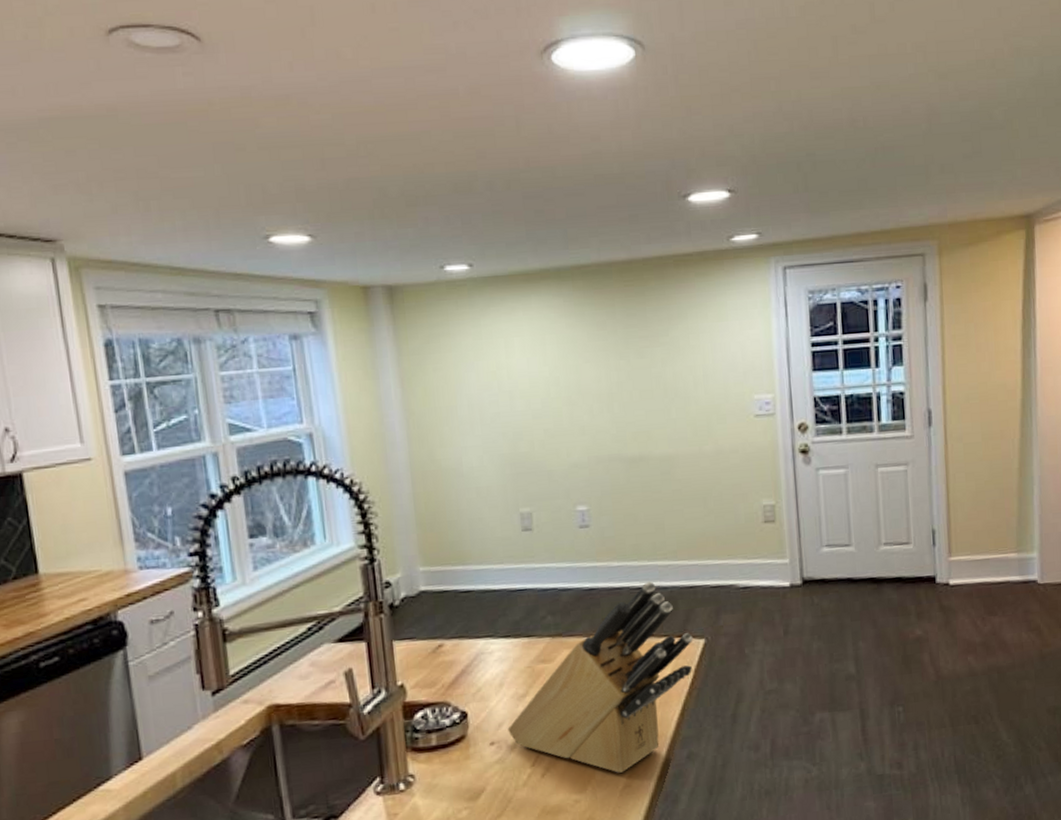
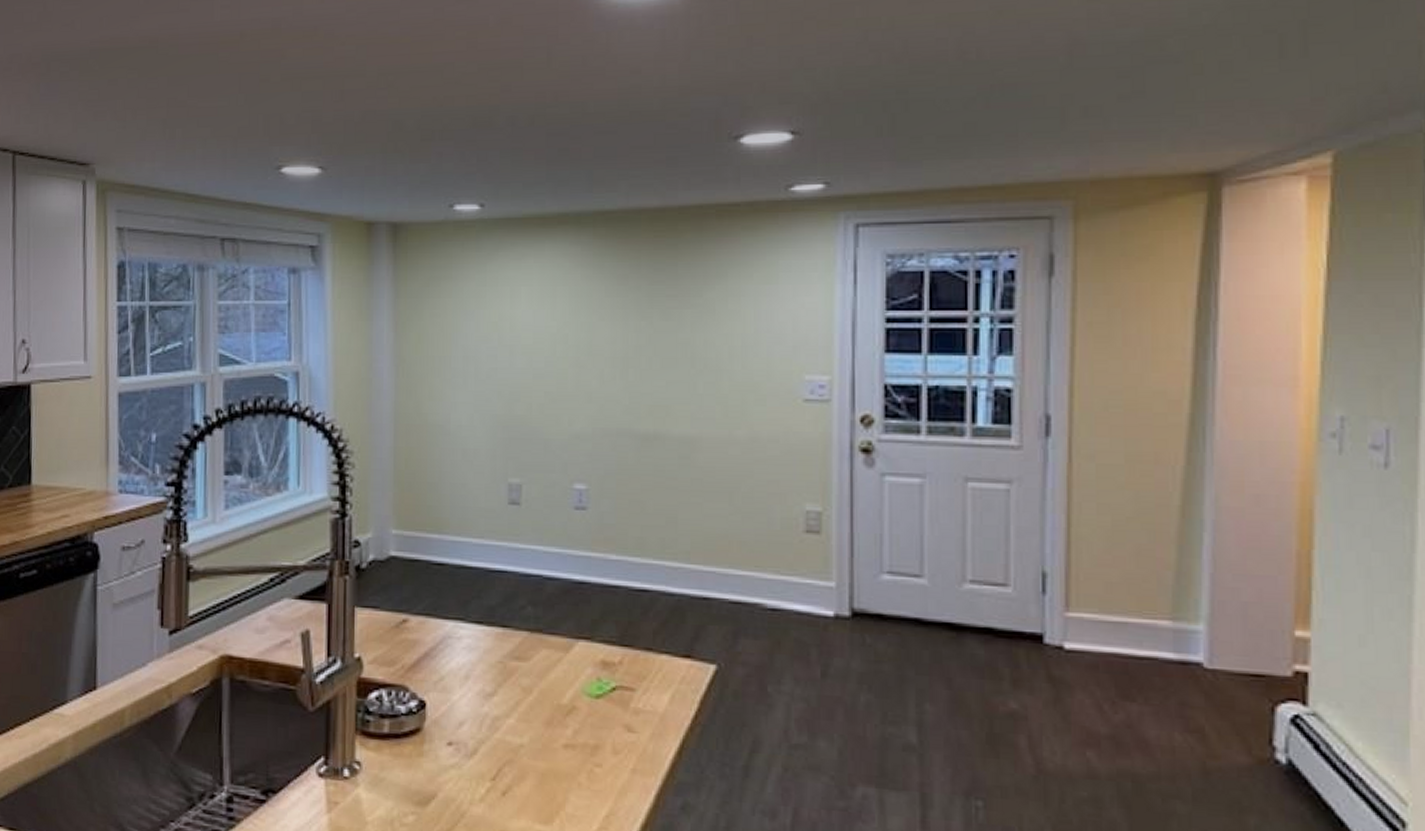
knife block: present [508,581,693,773] -> none [469,584,702,810]

